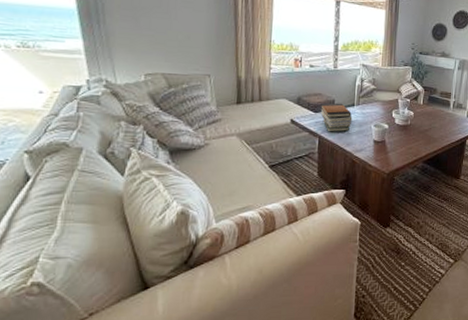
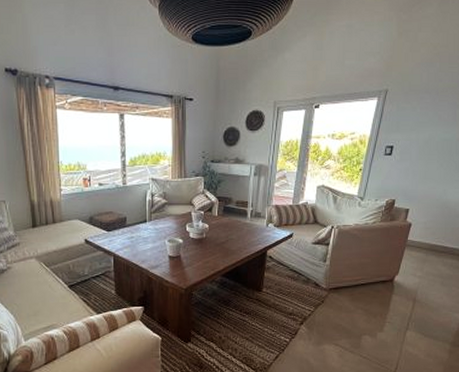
book stack: present [320,103,353,132] -> none [113,220,146,250]

